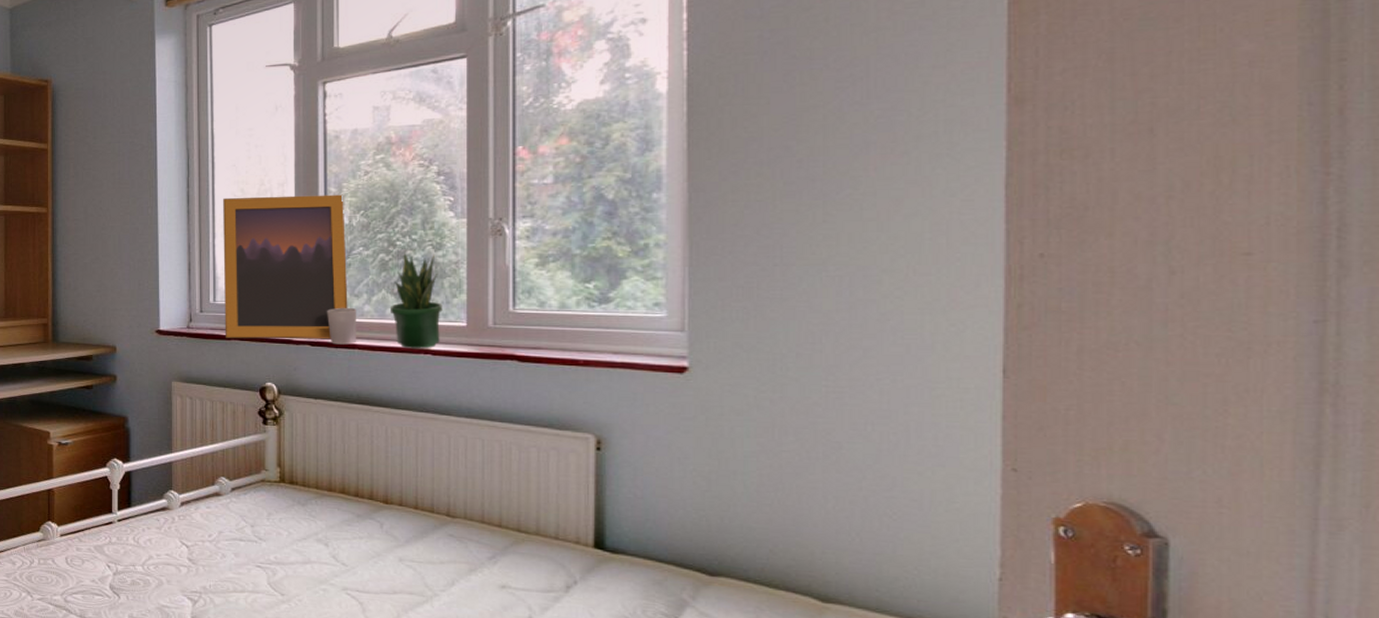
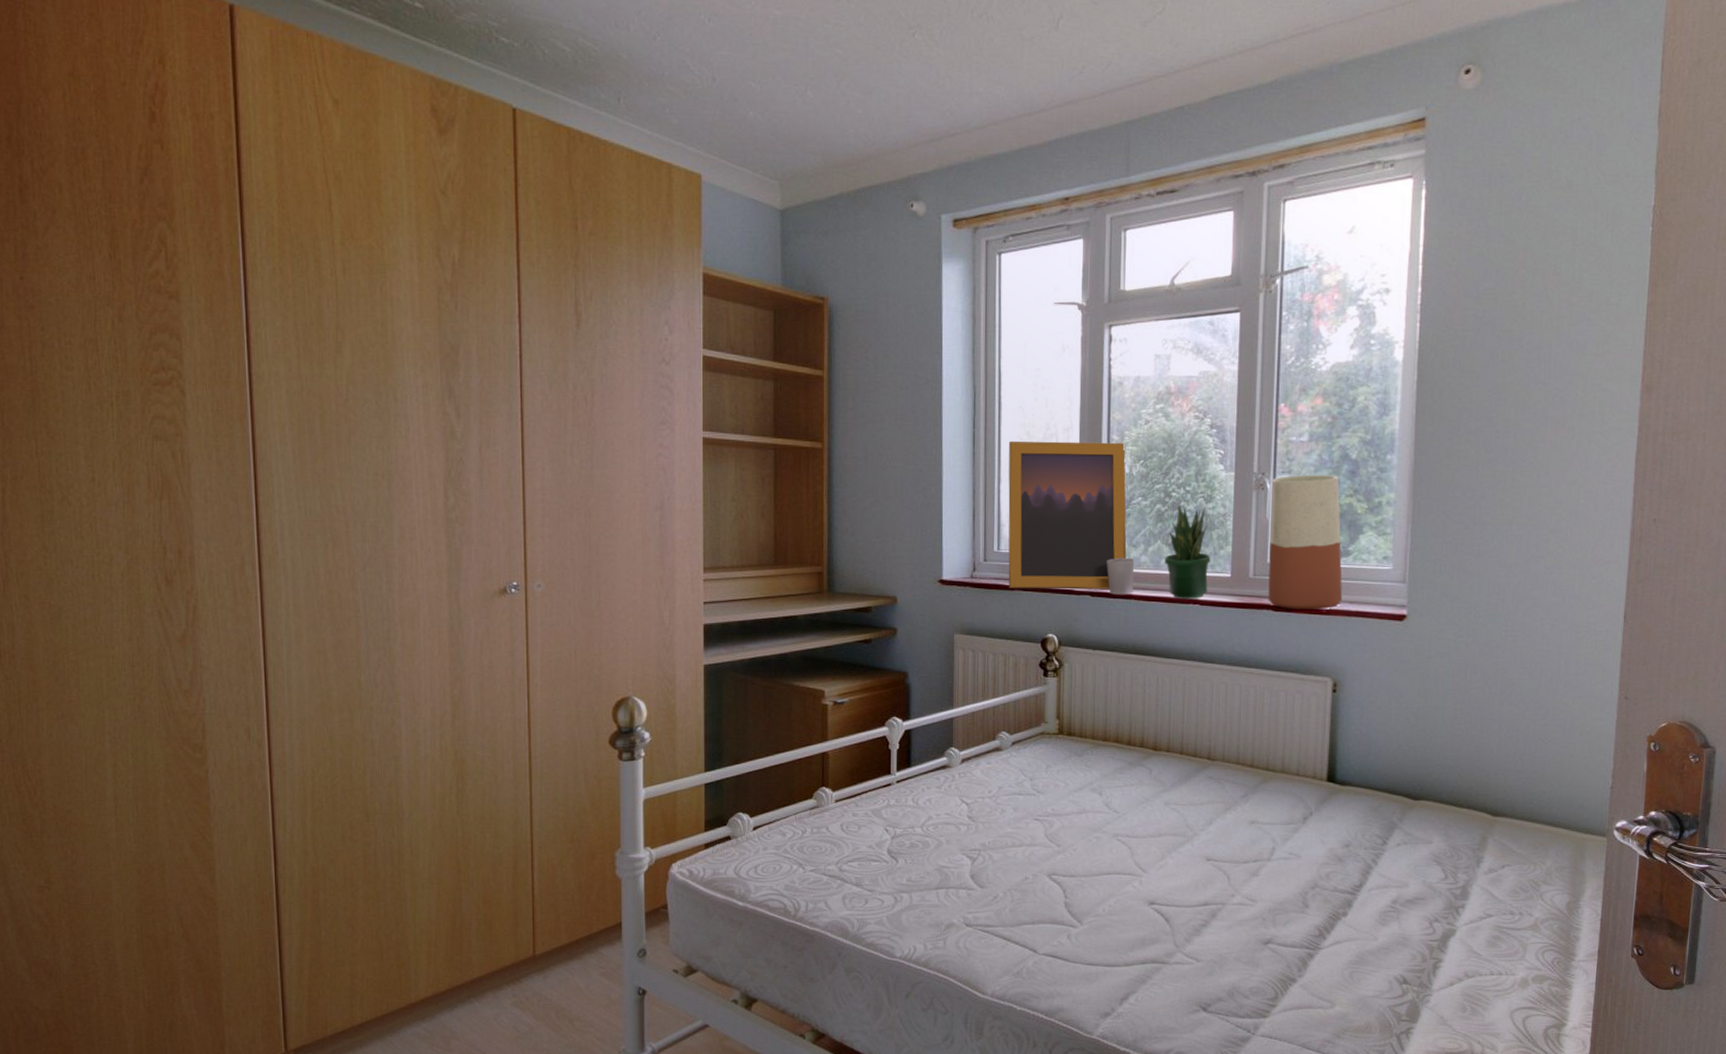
vase: none [512,217,604,362] -> present [1268,474,1343,611]

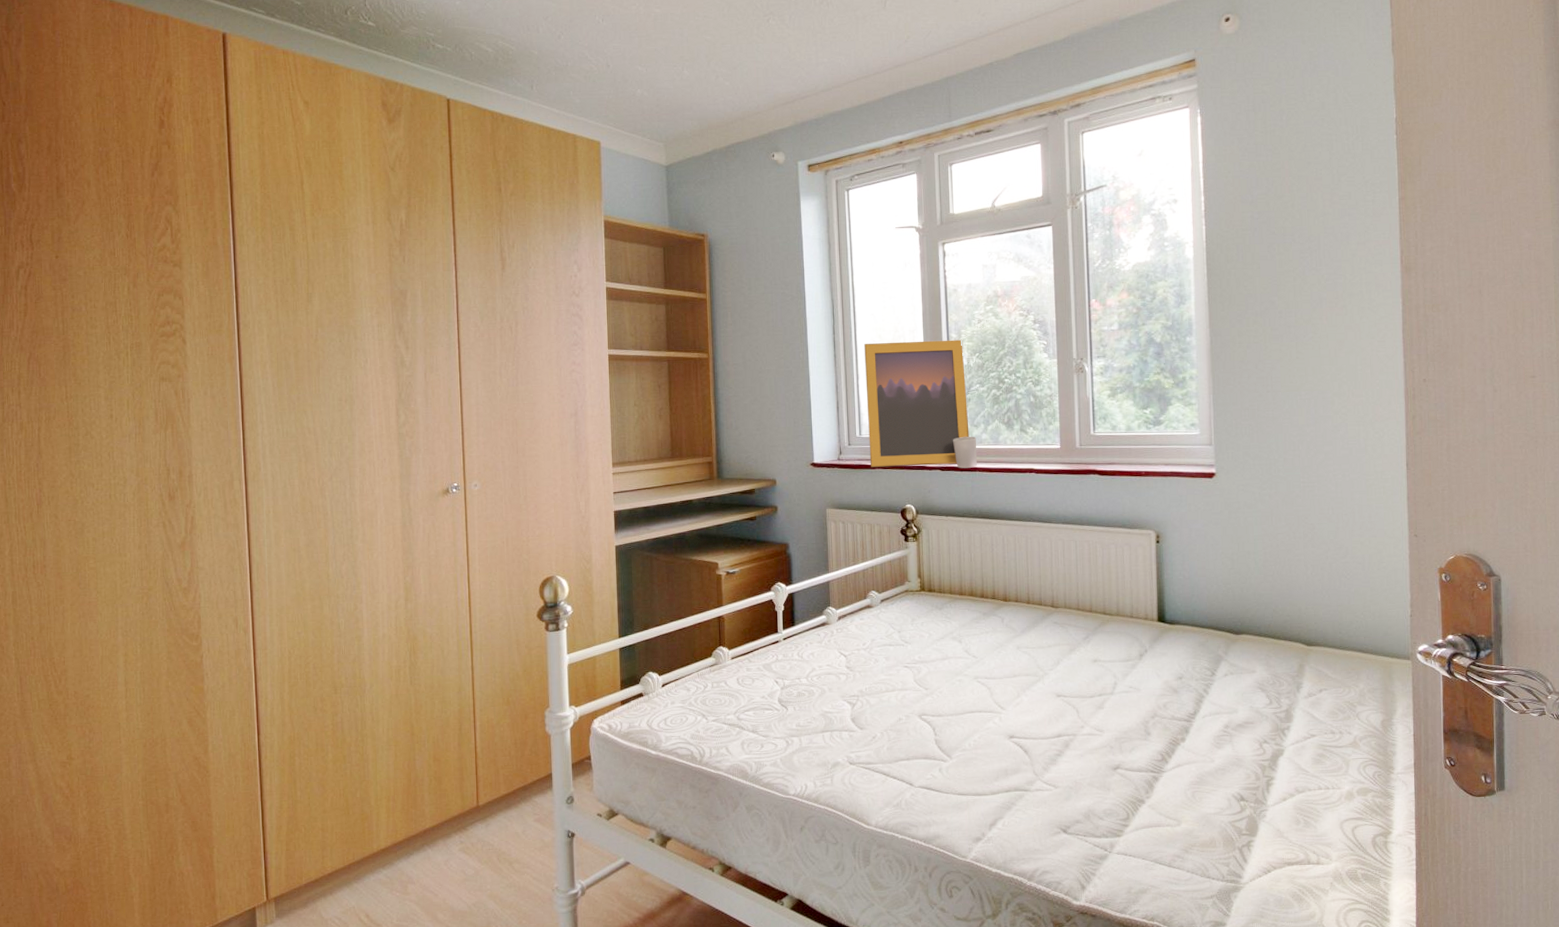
planter: present [1164,504,1211,600] -> none [1002,388,1042,469]
vase: present [1268,474,1343,611] -> none [1090,357,1159,474]

